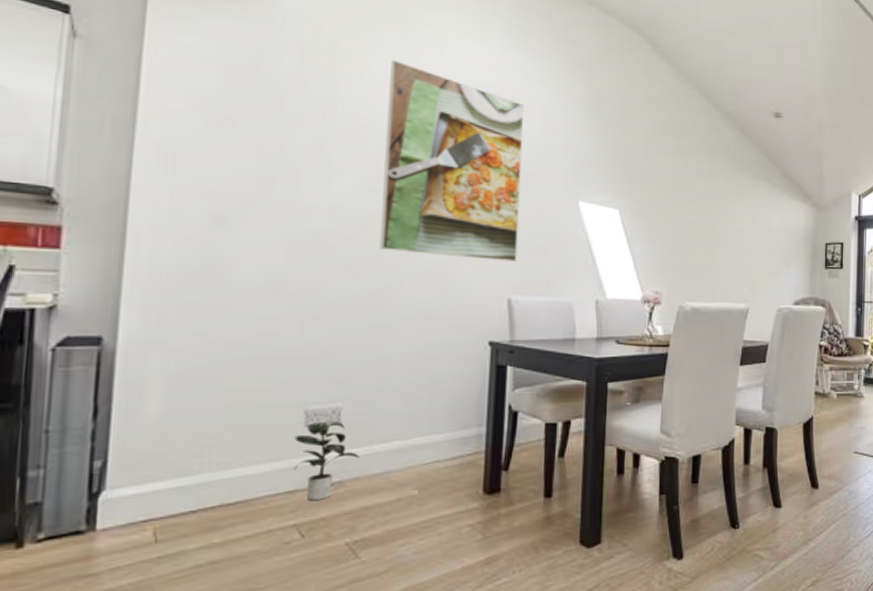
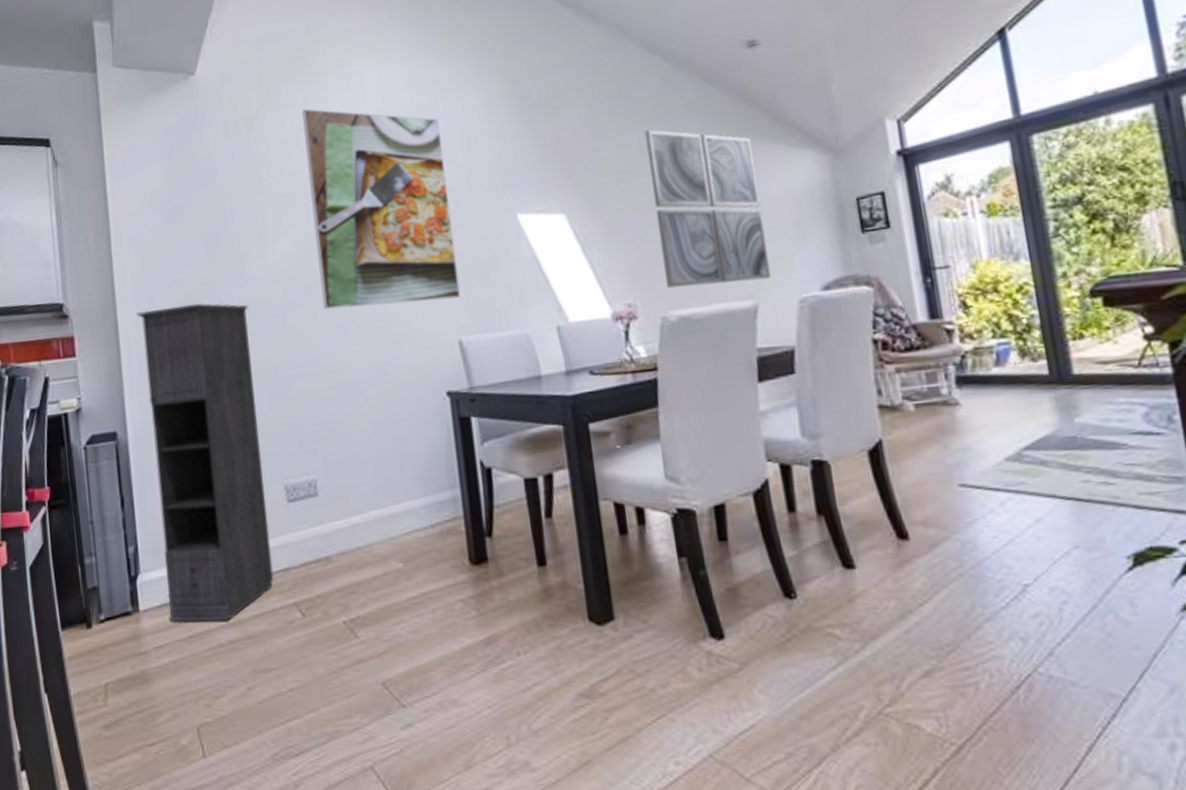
storage cabinet: none [138,214,296,542] -> present [136,302,274,622]
potted plant: present [293,421,360,501] -> none [280,494,342,579]
wall art: none [688,158,766,290] -> present [644,129,772,289]

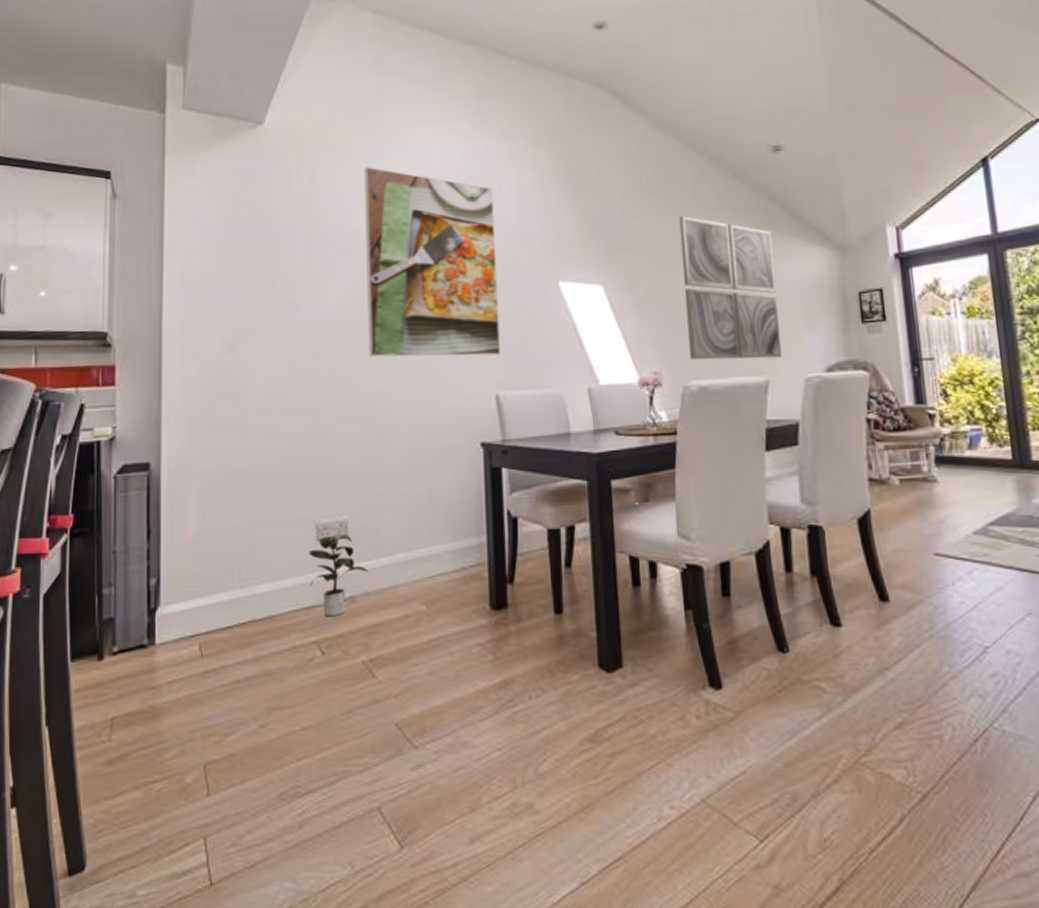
storage cabinet: present [136,302,274,622] -> none [182,341,297,657]
potted plant: none [280,494,342,579] -> present [308,534,368,617]

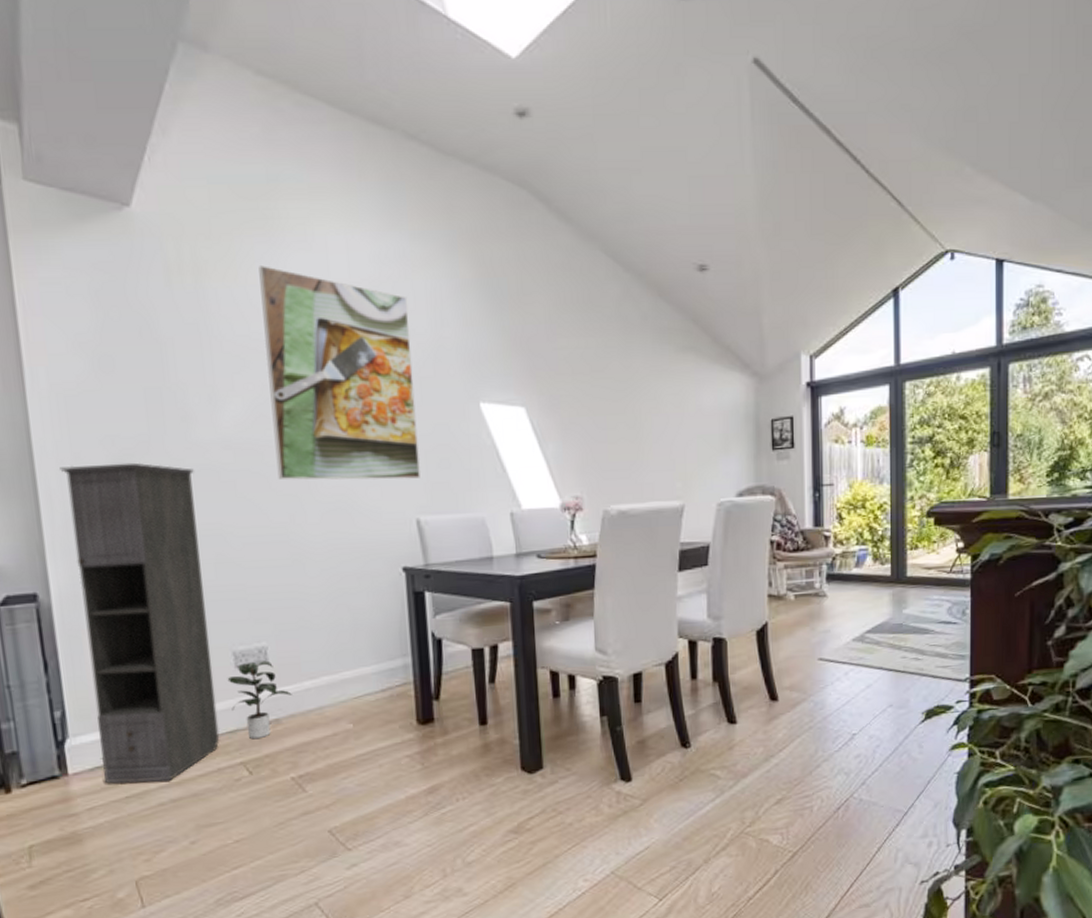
storage cabinet: none [182,341,297,657] -> present [59,462,220,784]
wall art: present [679,215,783,361] -> none [603,335,698,486]

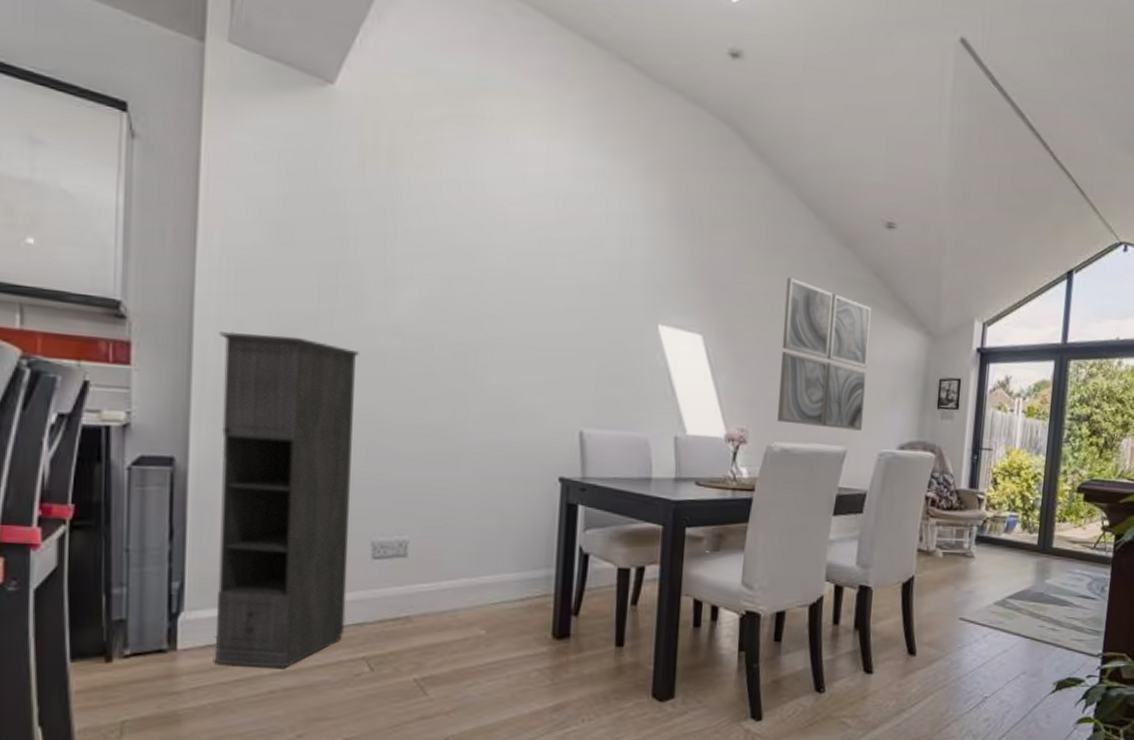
potted plant: present [227,660,292,740] -> none [362,554,427,635]
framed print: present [259,266,420,480] -> none [445,161,600,391]
wall art: none [603,335,698,486] -> present [777,277,872,431]

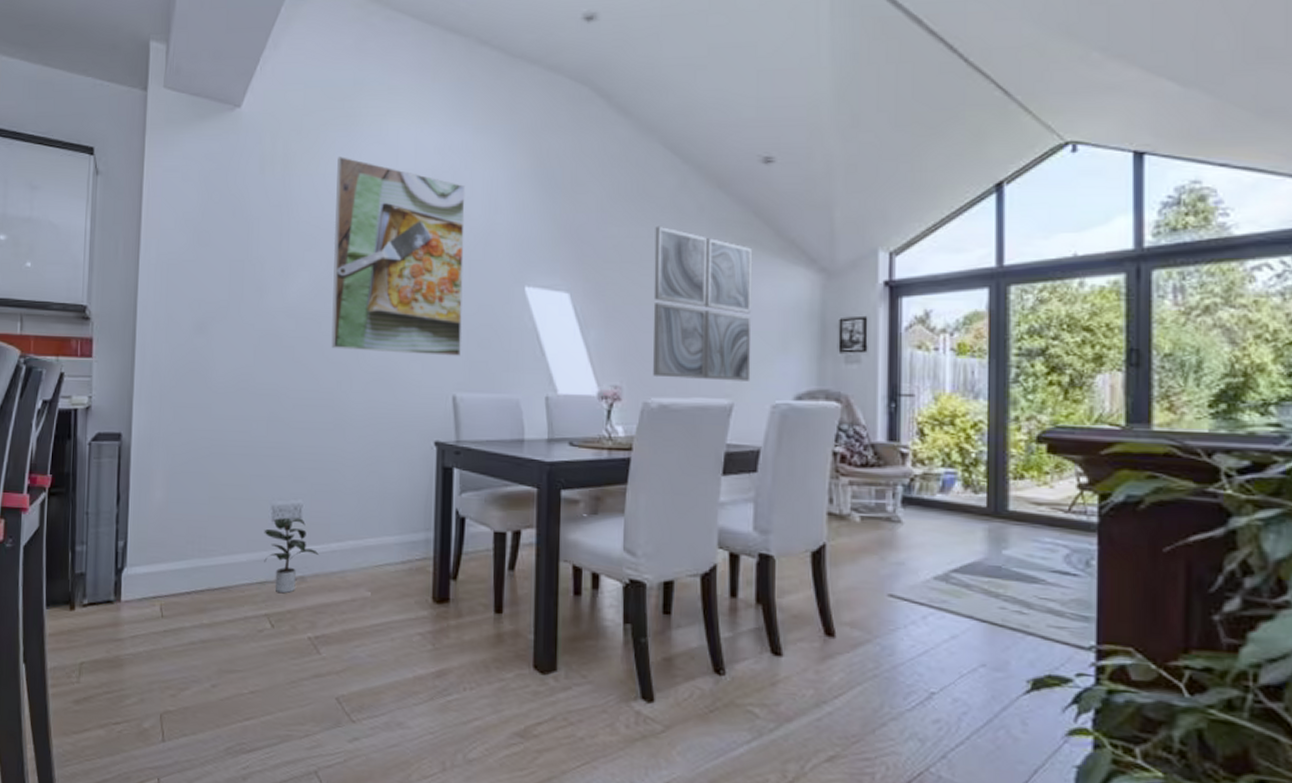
storage cabinet: present [216,331,359,668] -> none [149,324,261,621]
potted plant: none [362,554,427,635] -> present [264,517,319,594]
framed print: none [445,161,600,391] -> present [331,157,466,356]

